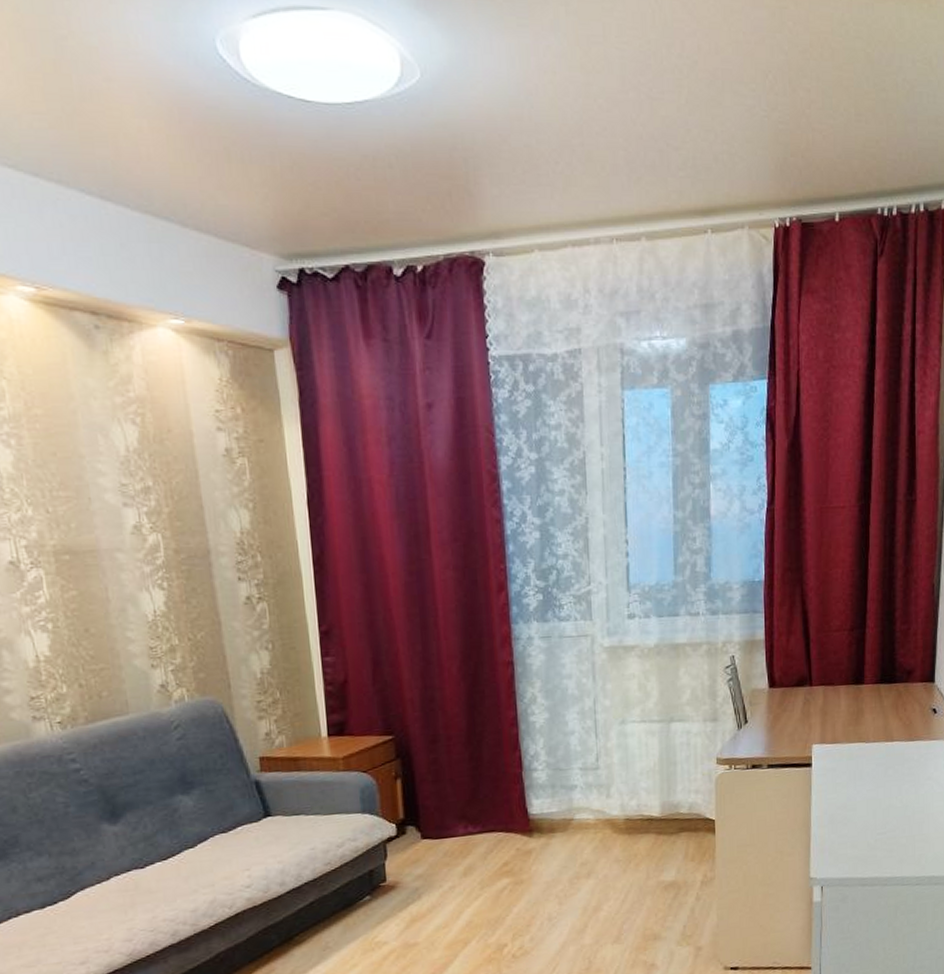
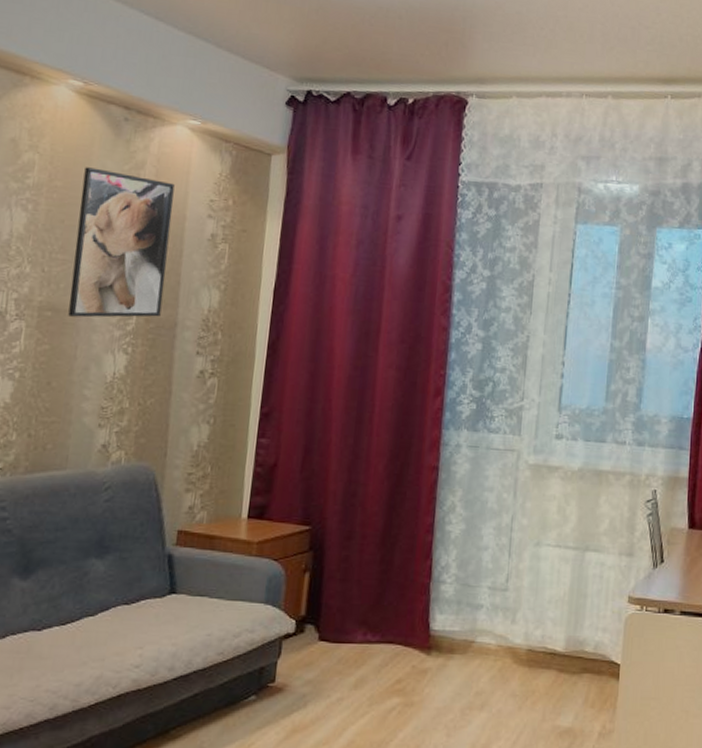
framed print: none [64,388,190,558] -> present [68,167,175,318]

